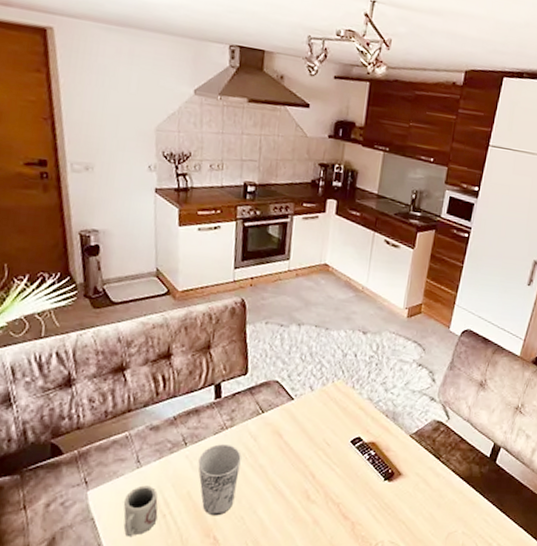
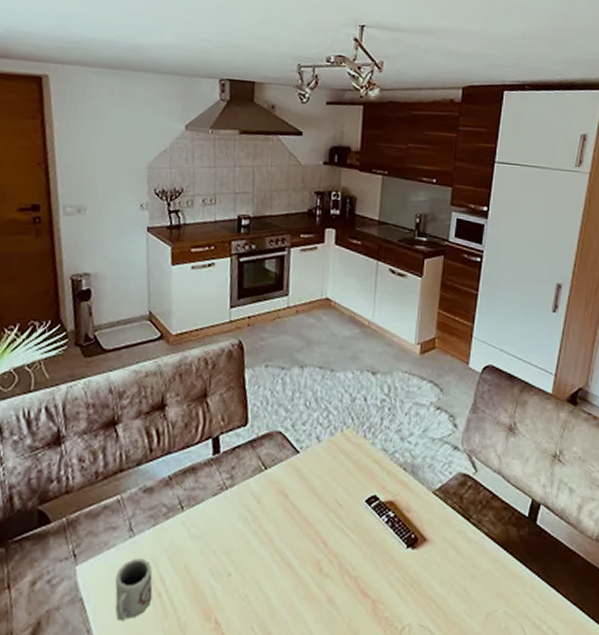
cup: present [198,444,241,516] -> none [196,507,244,594]

